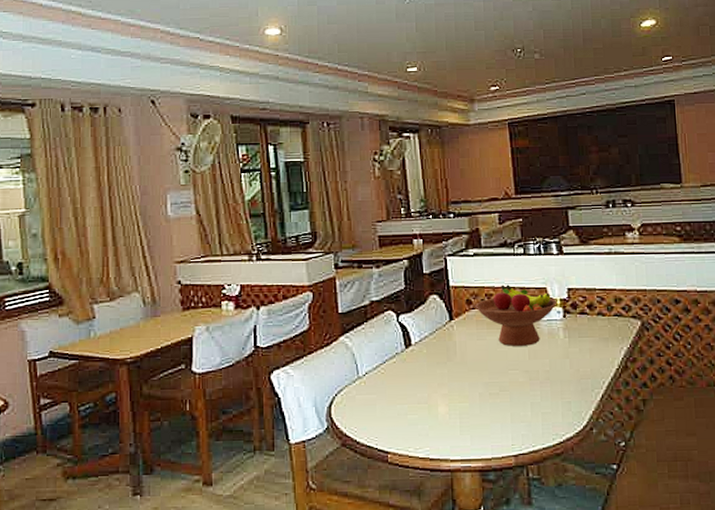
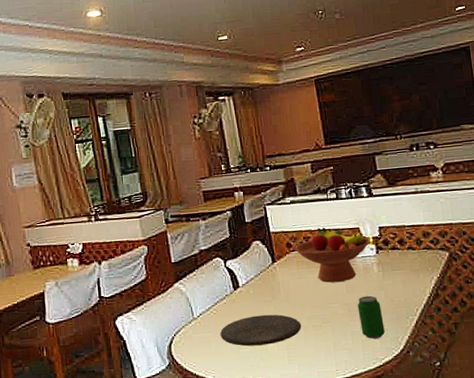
plate: none [386,378,477,413] -> present [220,314,302,347]
beverage can: none [539,363,568,412] -> present [357,295,385,339]

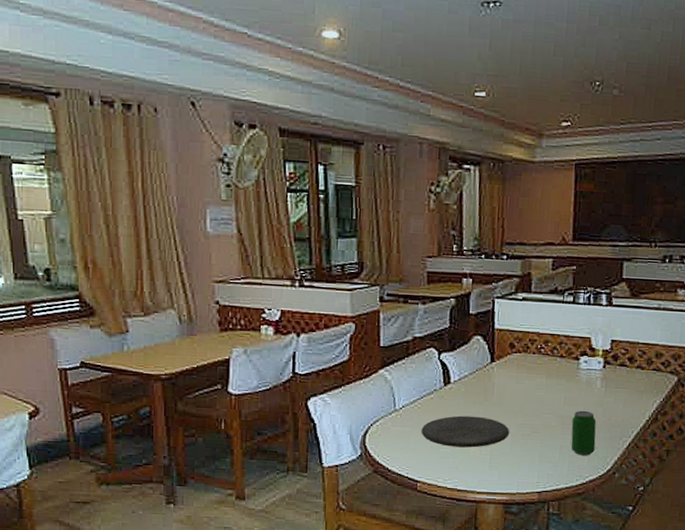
fruit bowl: present [295,227,370,283] -> none [518,331,600,392]

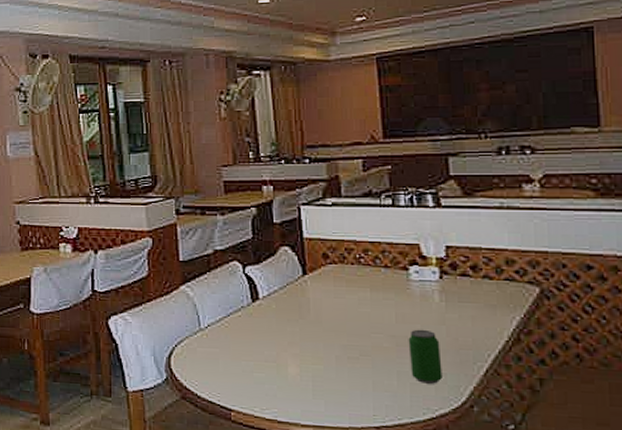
plate: present [421,415,510,448] -> none [230,335,334,373]

